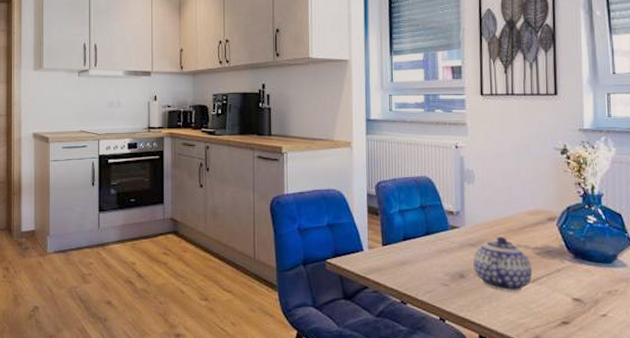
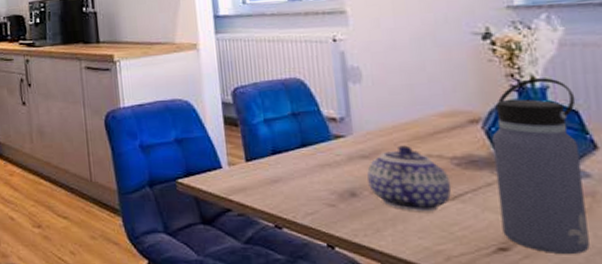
water bottle: none [563,187,623,328] -> present [492,78,590,255]

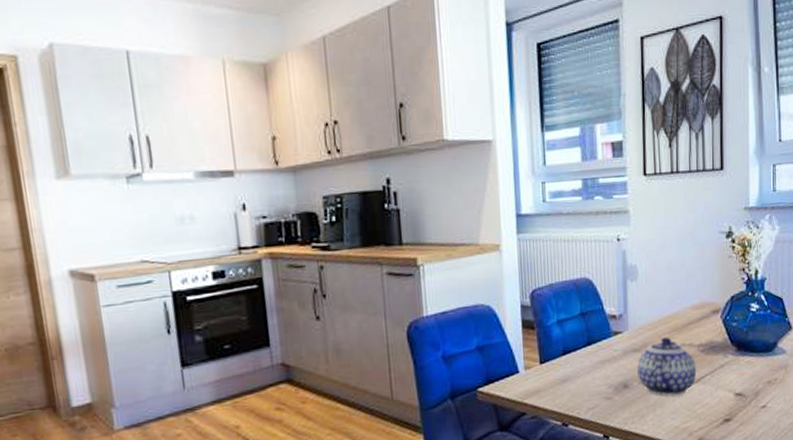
water bottle: present [492,78,590,255] -> none [726,271,782,419]

